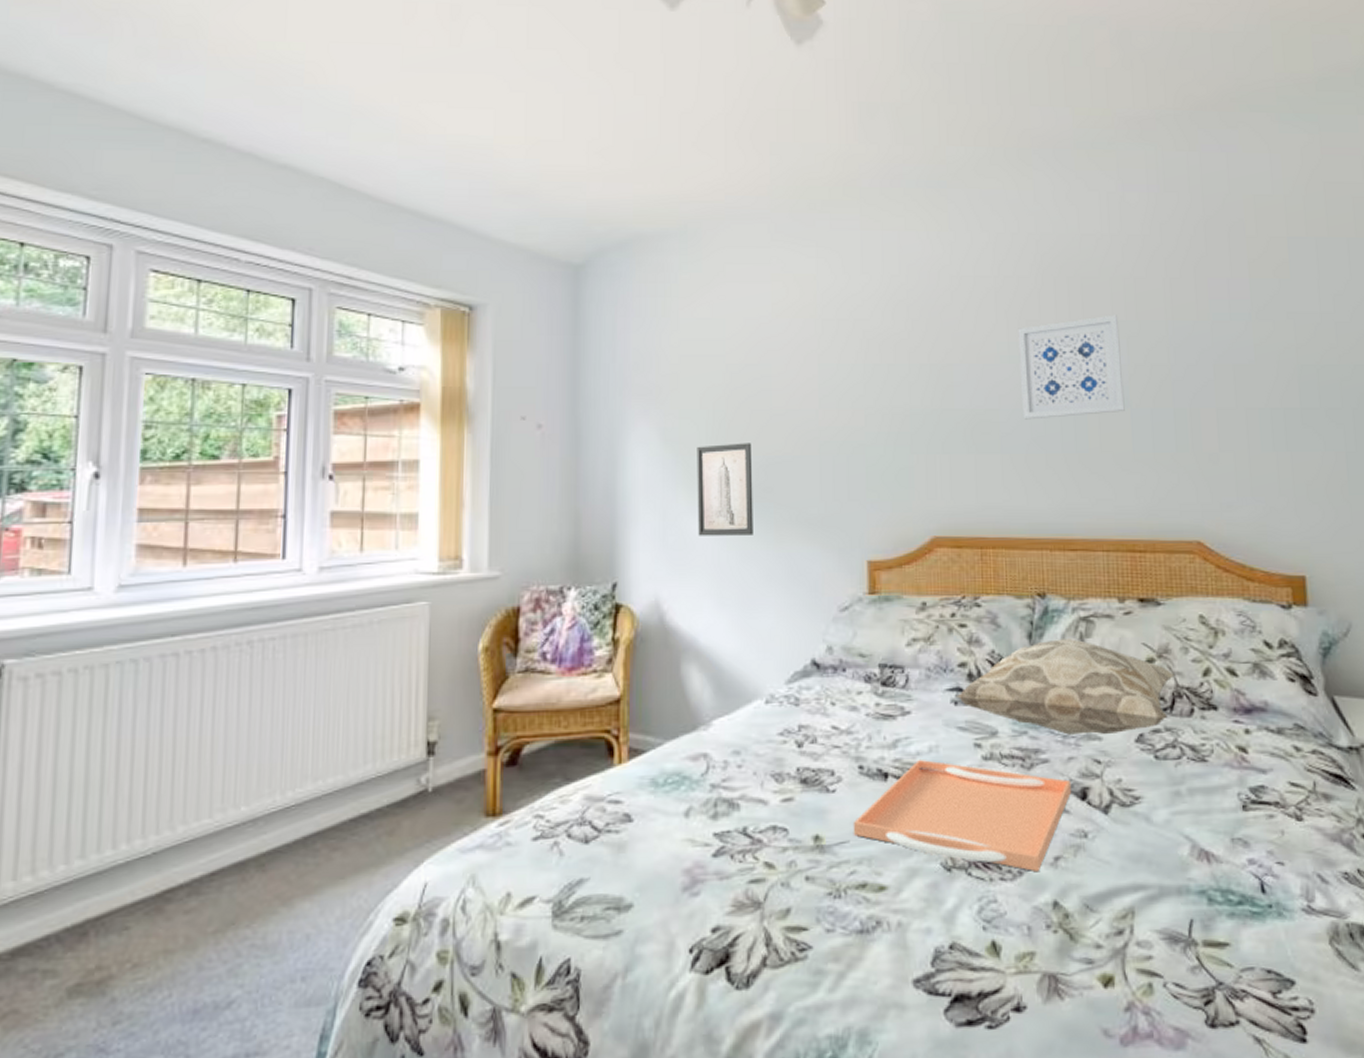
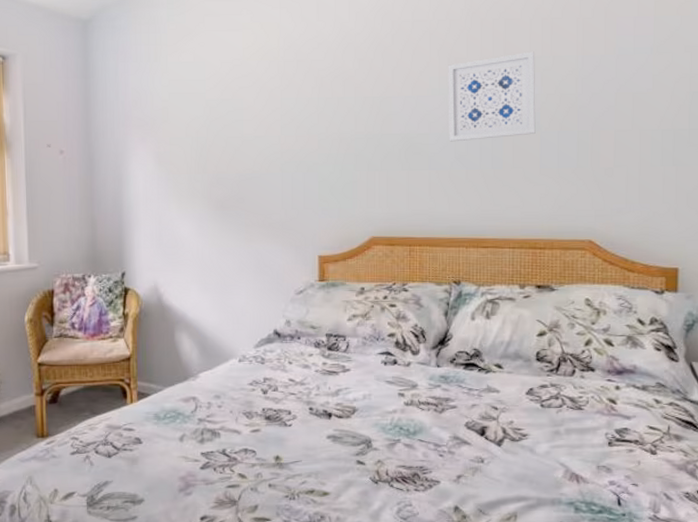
wall art: present [697,443,753,536] -> none [184,163,229,237]
serving tray: present [853,759,1072,873] -> none [304,404,473,486]
decorative pillow: present [955,639,1176,735] -> none [385,316,563,388]

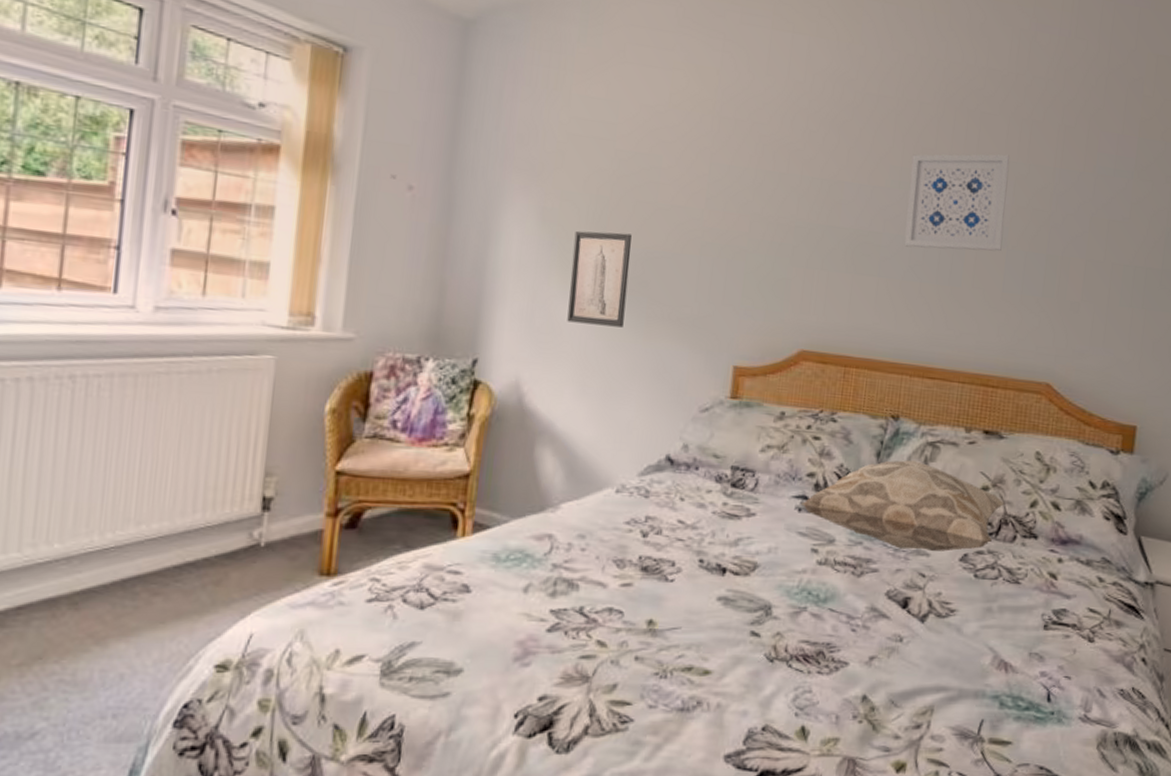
wall art: none [184,163,229,237] -> present [567,230,632,328]
decorative pillow: none [385,316,563,388] -> present [800,460,1006,552]

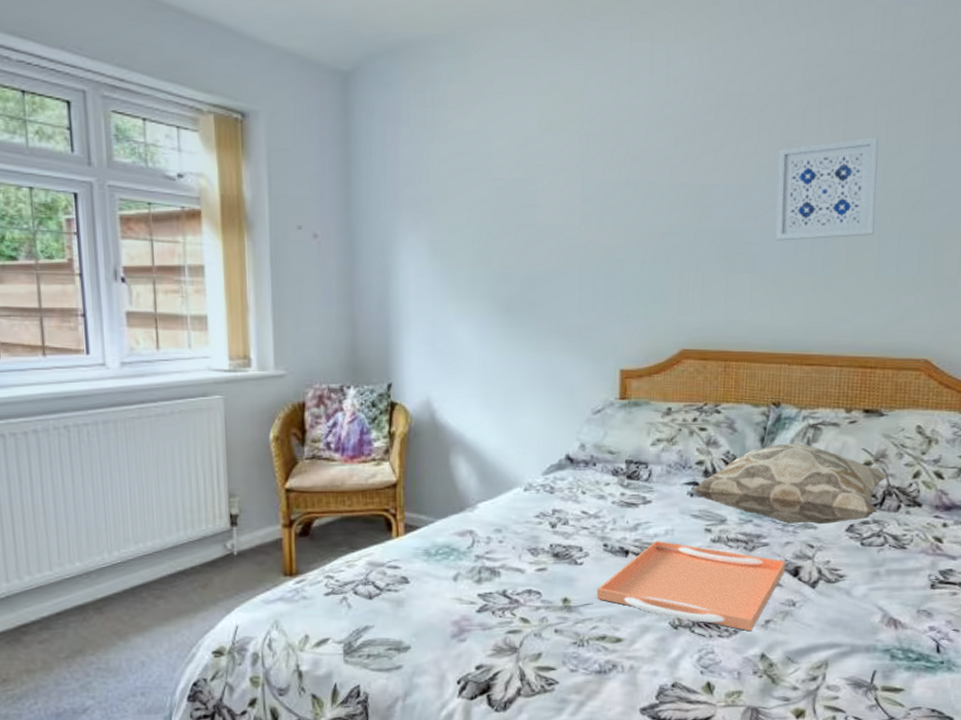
wall art: present [567,230,632,328] -> none [464,256,517,344]
serving tray: none [686,558,896,669] -> present [596,540,786,632]

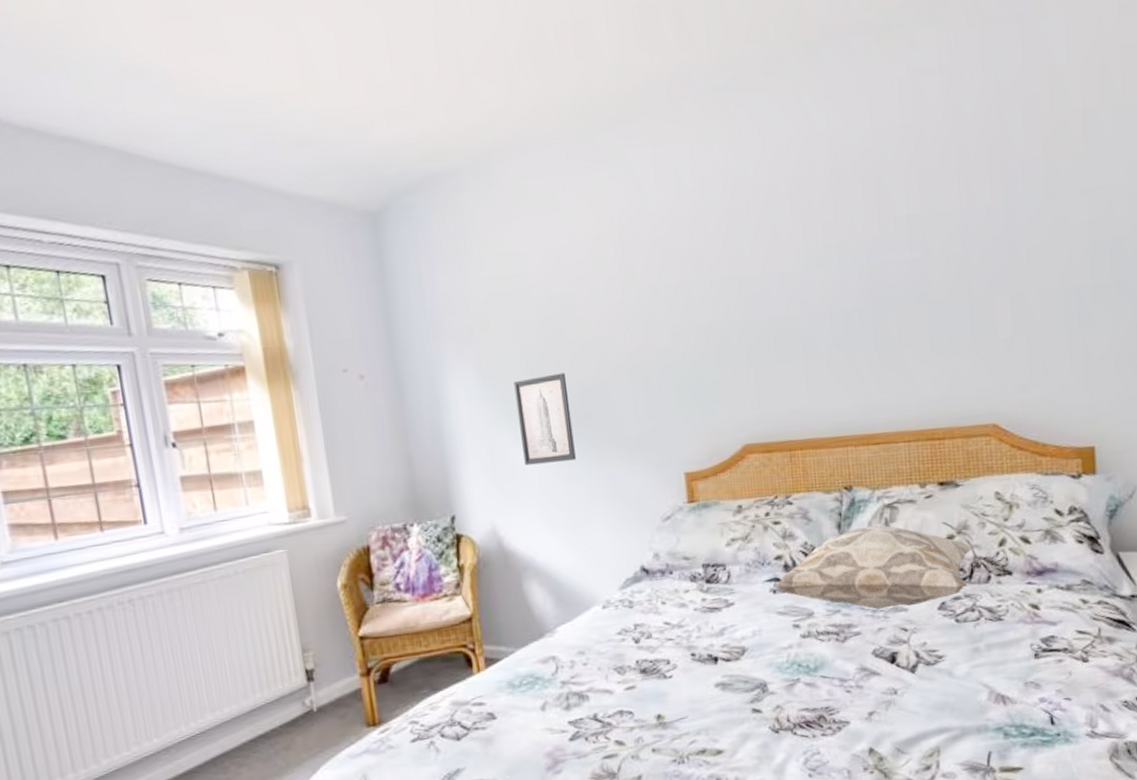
wall art: none [464,256,517,344] -> present [514,373,576,466]
serving tray: present [596,540,786,632] -> none [689,642,882,727]
wall art: present [775,137,879,241] -> none [814,209,922,324]

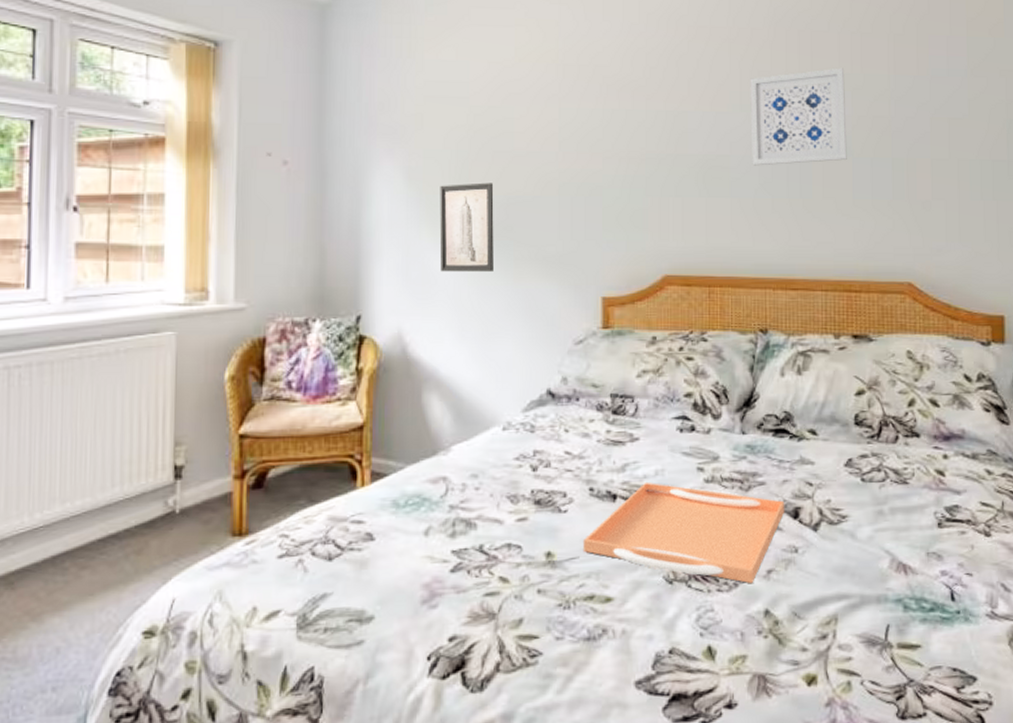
serving tray: none [689,642,882,727] -> present [582,481,785,584]
decorative pillow: present [774,524,974,610] -> none [681,371,883,460]
wall art: none [814,209,922,324] -> present [750,68,847,166]

